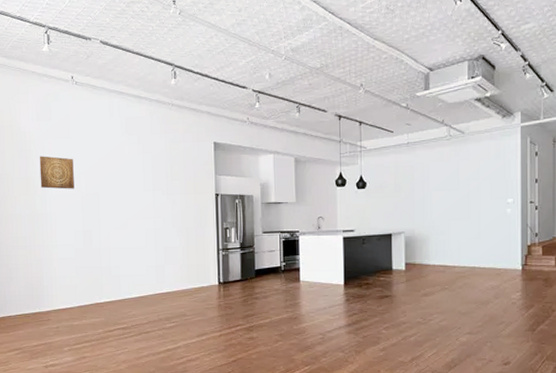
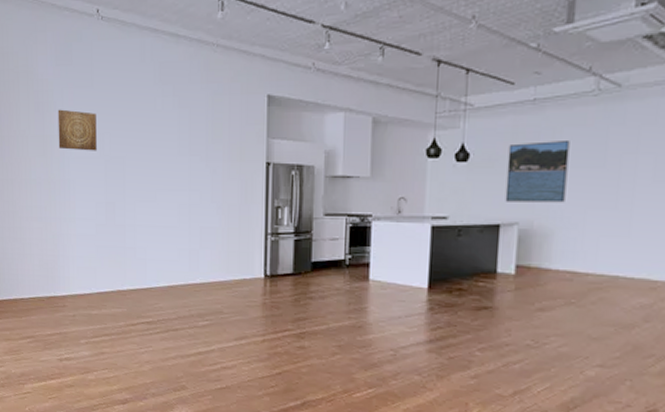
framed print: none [393,172,435,217] -> present [505,141,570,203]

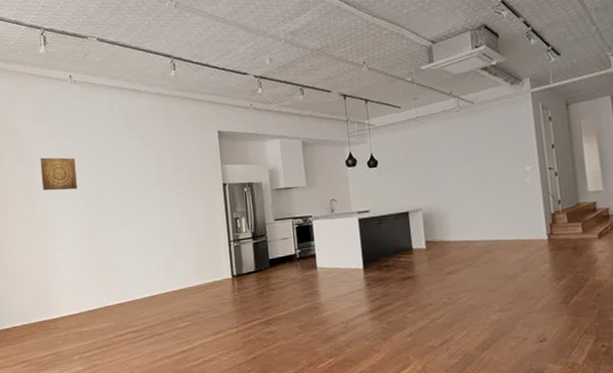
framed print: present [505,141,570,203] -> none [404,145,451,194]

